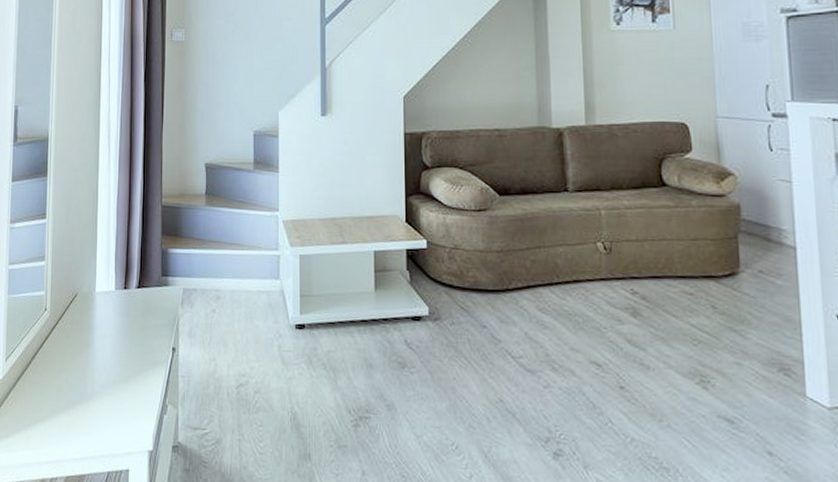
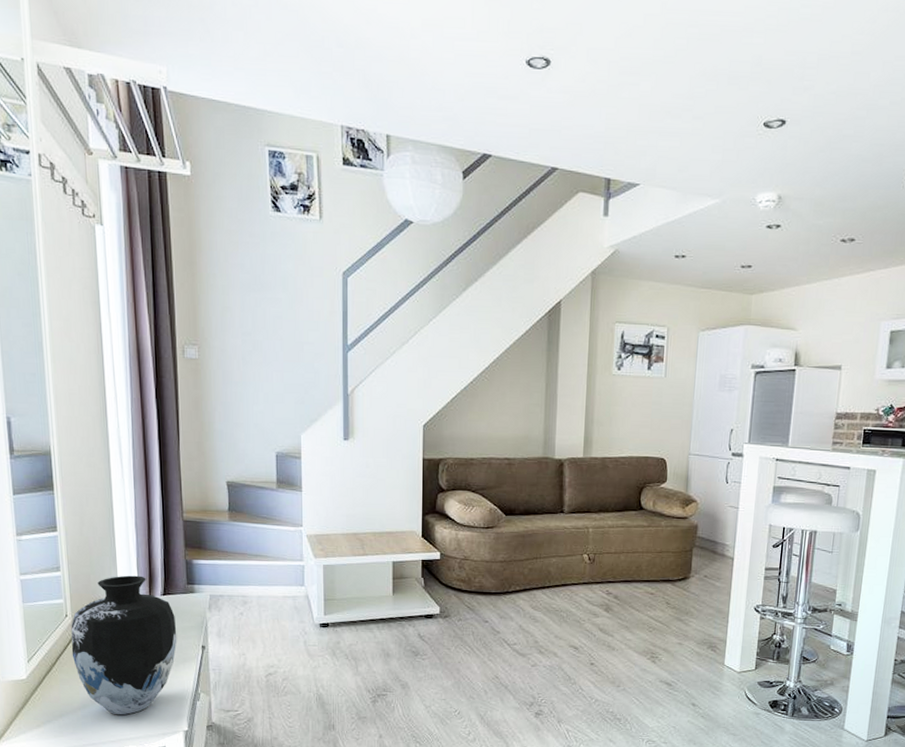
vase: none [46,265,149,428] -> present [71,575,177,715]

